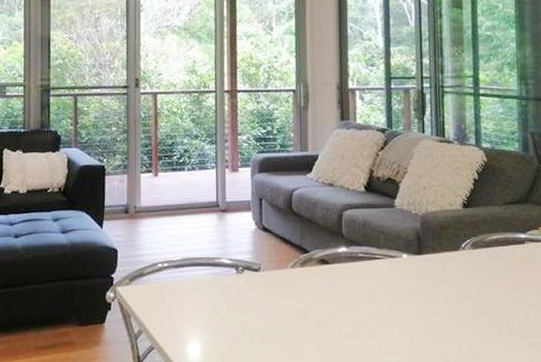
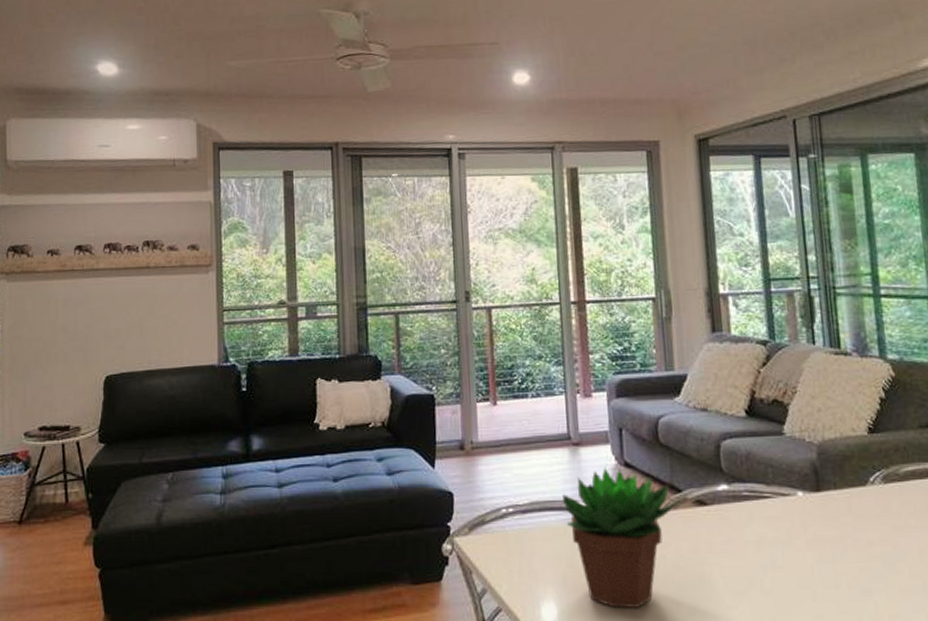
succulent plant: none [210,230,304,347] -> present [563,466,677,608]

